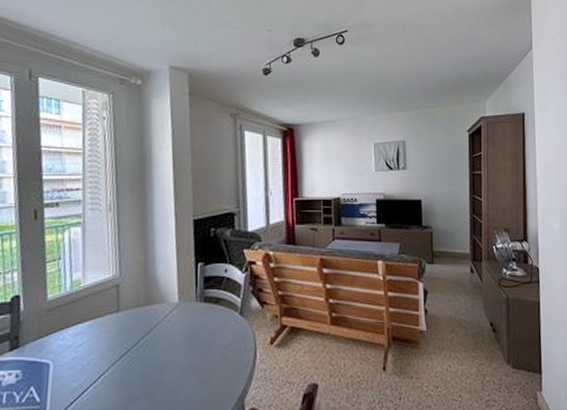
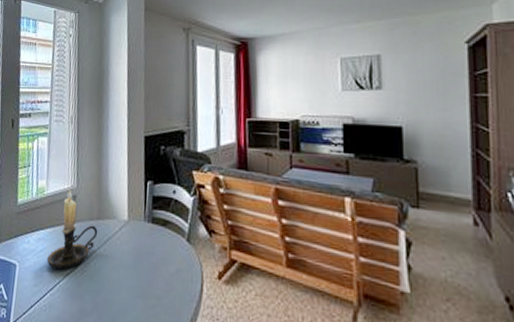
candle holder: none [87,280,146,361] -> present [47,190,98,270]

